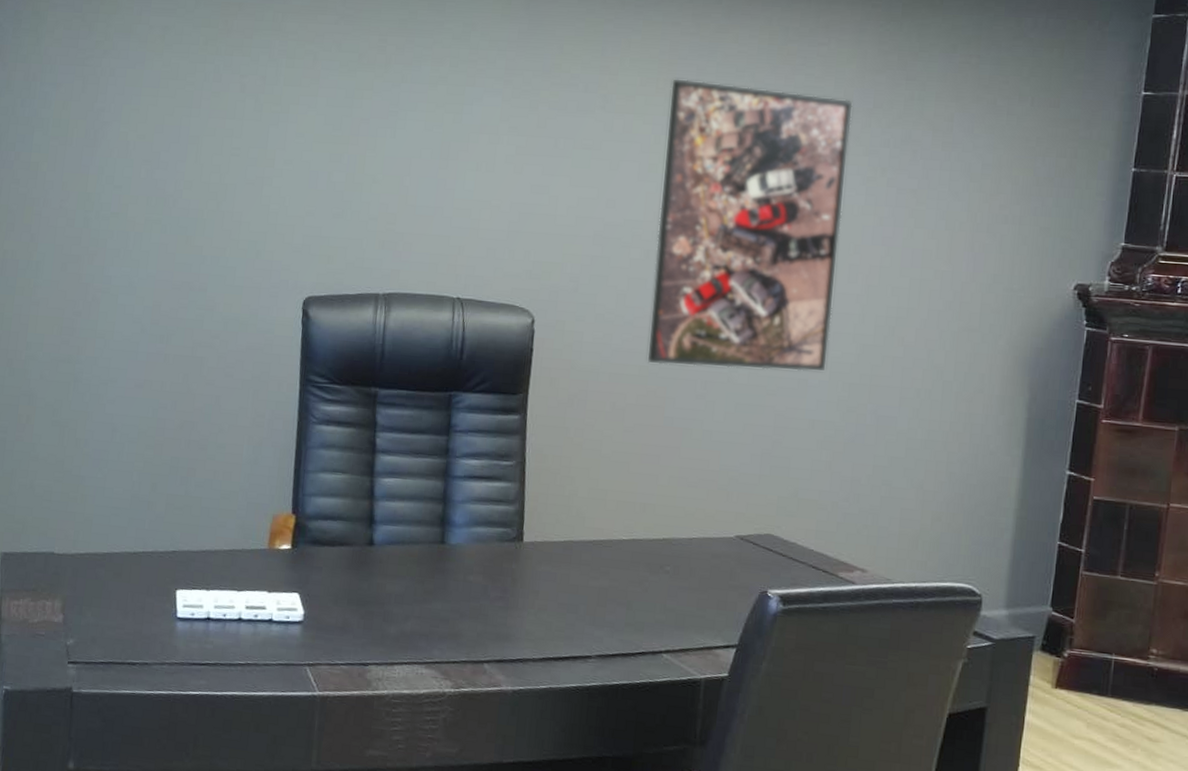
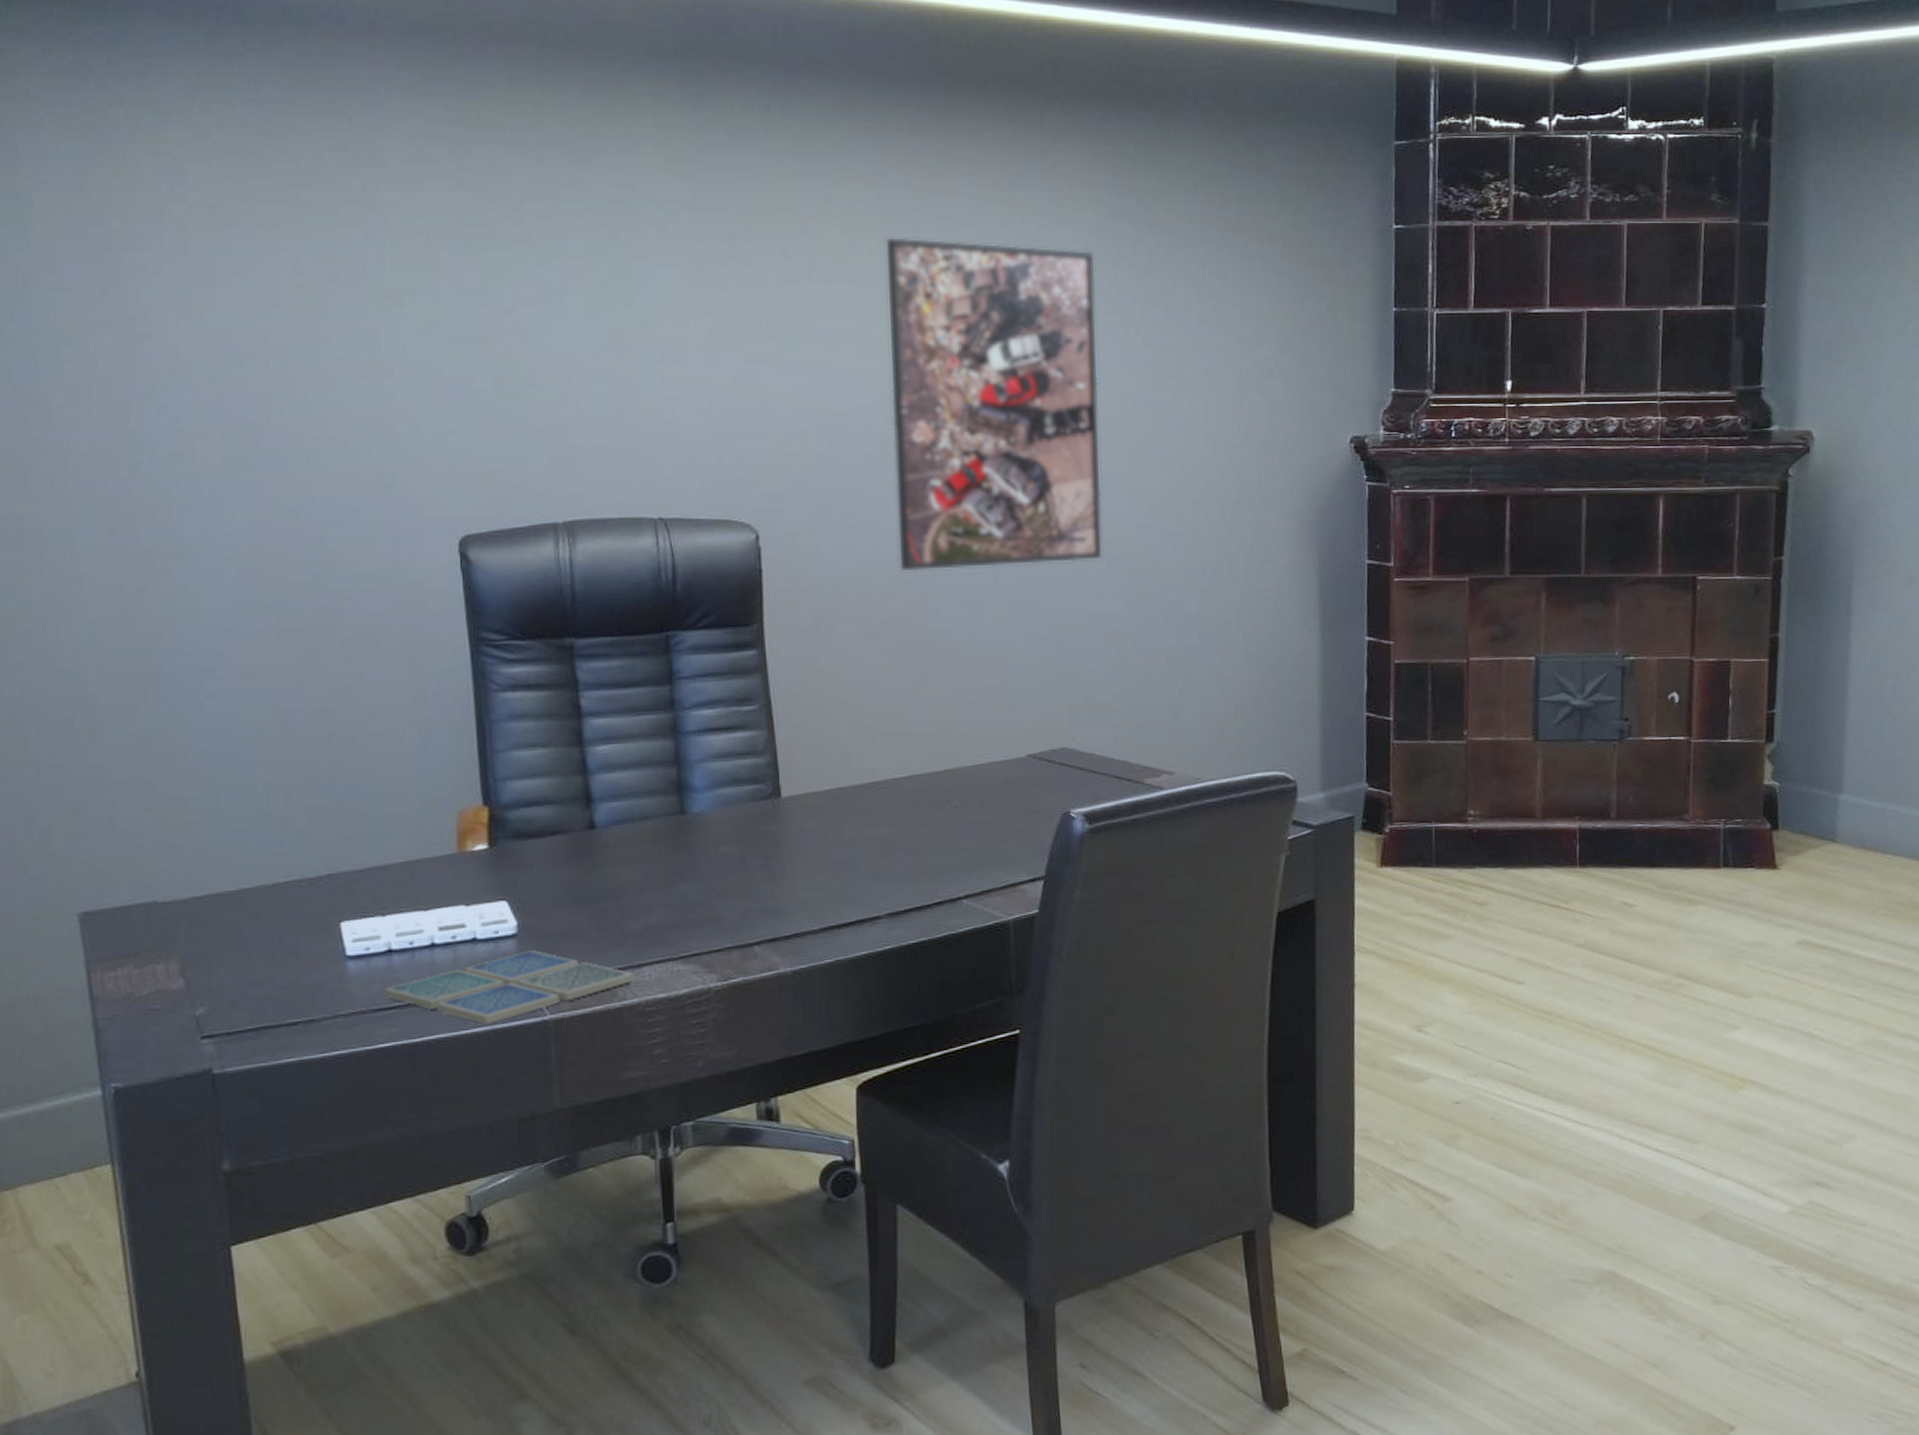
drink coaster: none [200,636,387,691] -> present [384,950,635,1025]

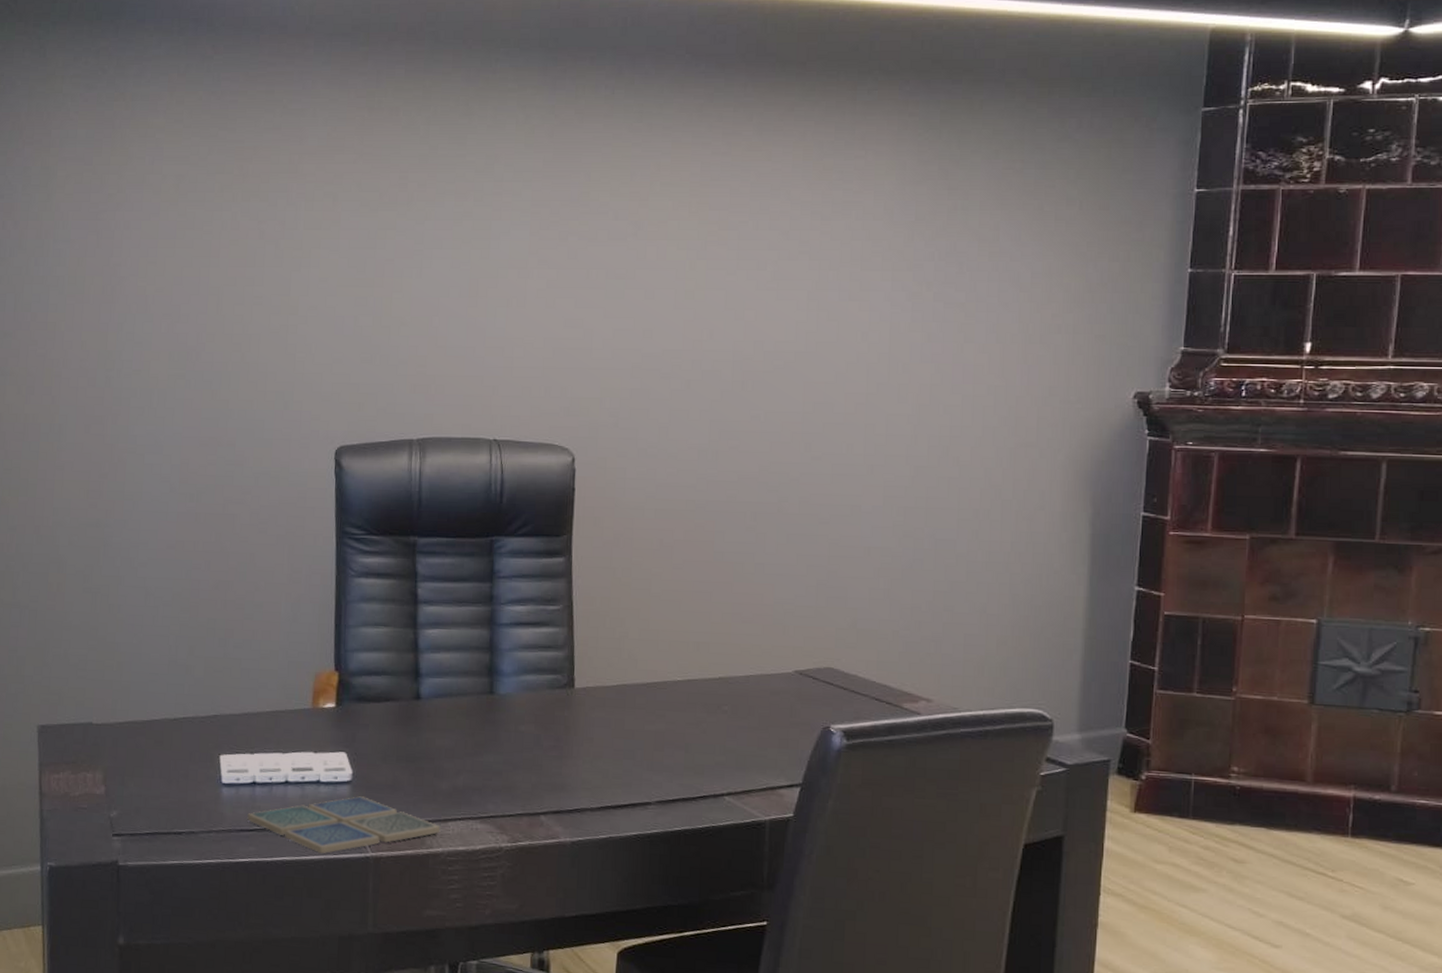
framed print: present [884,236,1103,572] -> none [692,200,894,498]

